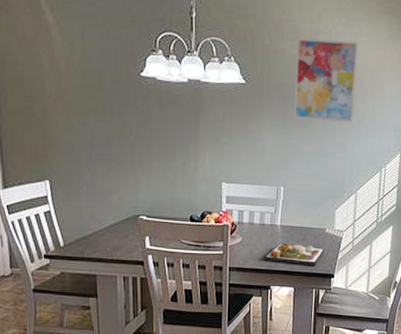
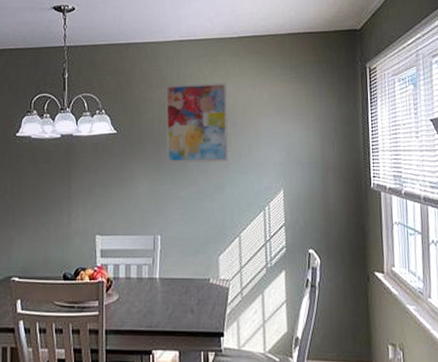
dinner plate: present [264,243,325,266] -> none [144,298,211,324]

